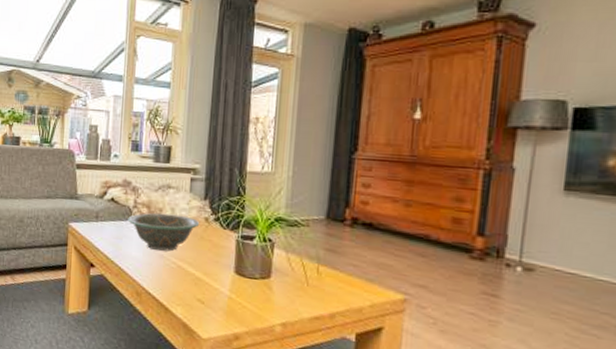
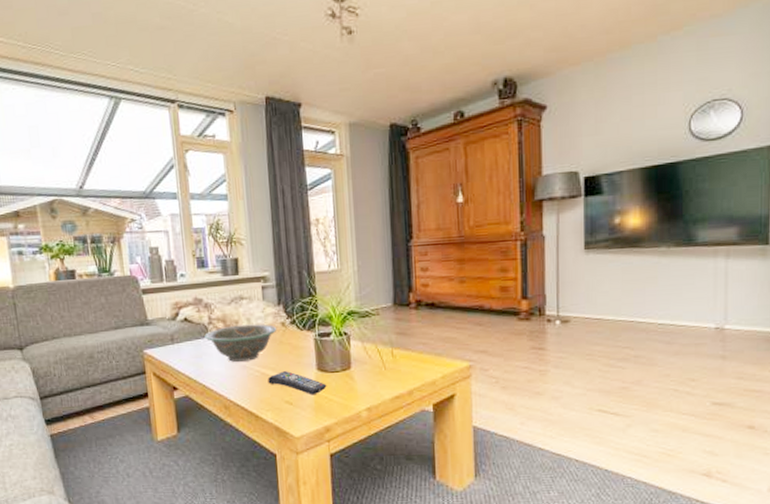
remote control: none [183,267,243,299] -> present [268,371,327,395]

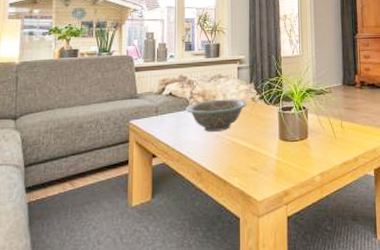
remote control: present [268,371,327,395] -> none [237,140,287,162]

